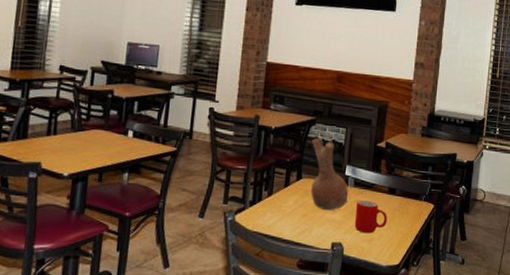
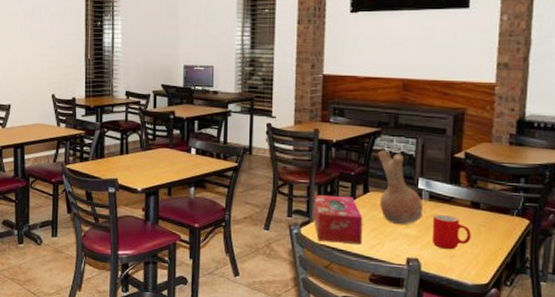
tissue box: none [248,180,295,230] -> present [314,194,363,244]

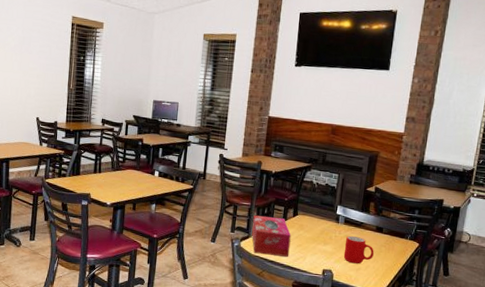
vase: present [377,149,424,225] -> none [305,181,339,243]

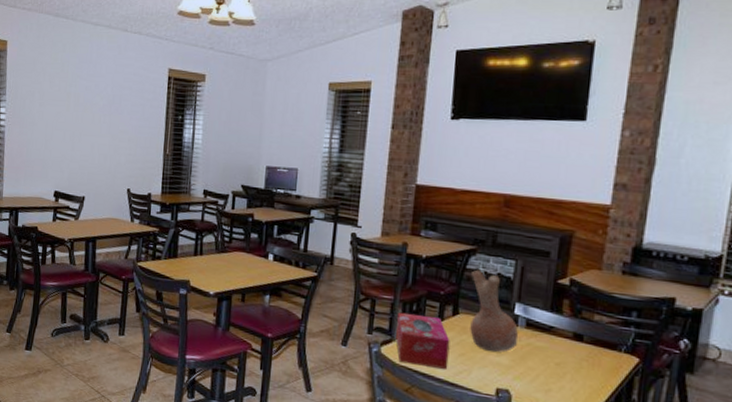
vase: none [305,181,339,243] -> present [470,269,519,353]
cup: present [343,235,374,264] -> none [525,344,571,384]

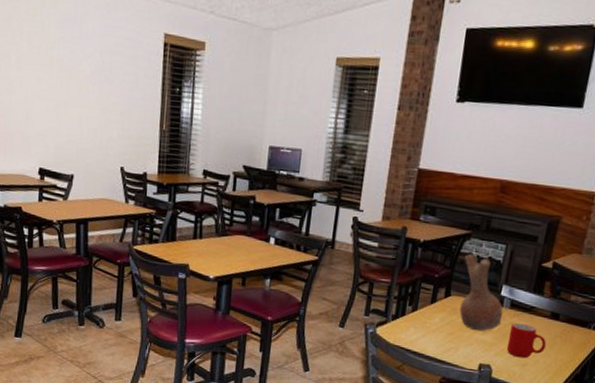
tissue box: present [396,312,450,369] -> none [390,294,441,348]
cup: none [525,344,571,384] -> present [506,322,546,359]

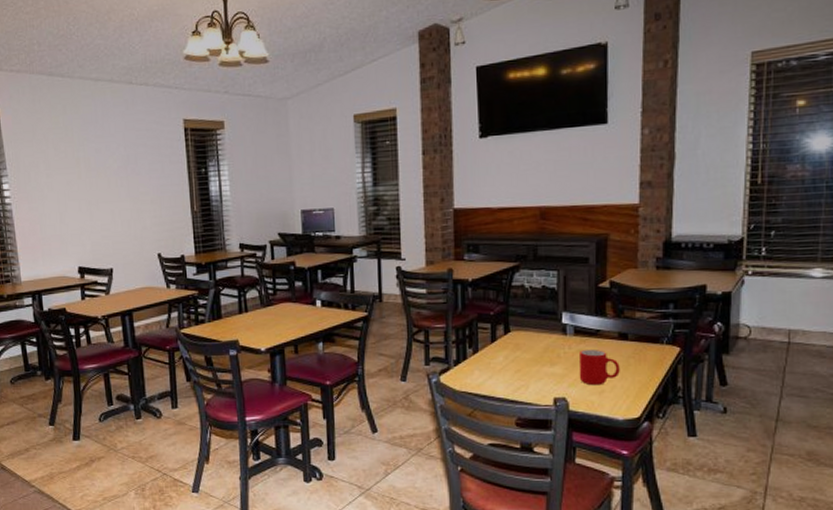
vase: present [459,253,503,332] -> none [516,285,569,364]

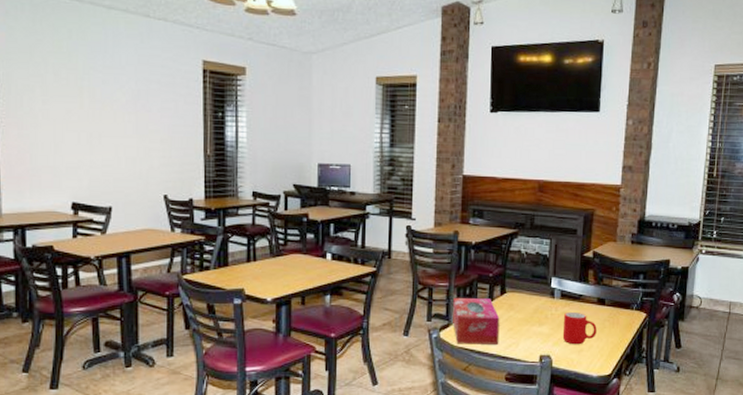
tissue box: none [452,338,506,389] -> present [453,297,500,345]

